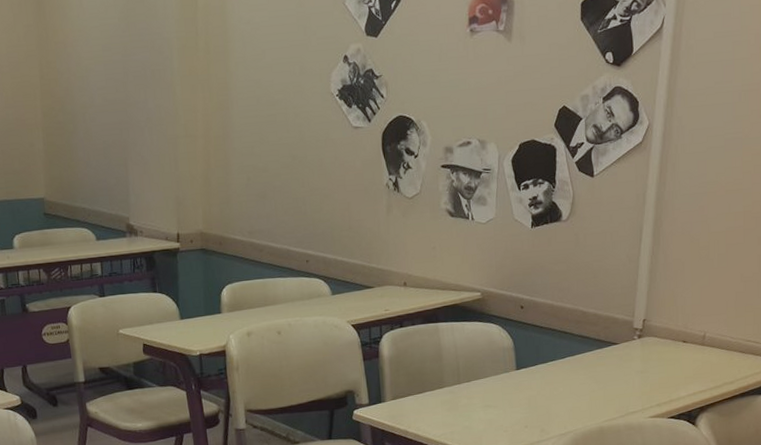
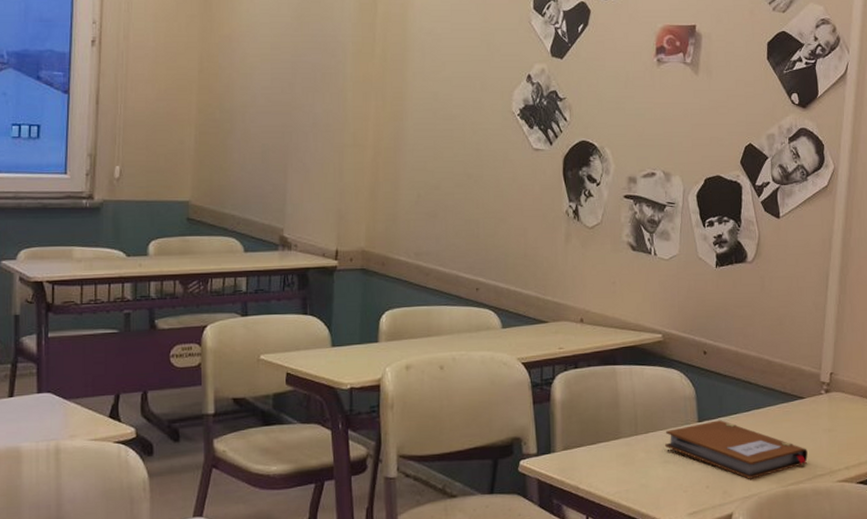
notebook: none [485,367,621,418] -> present [664,420,808,479]

